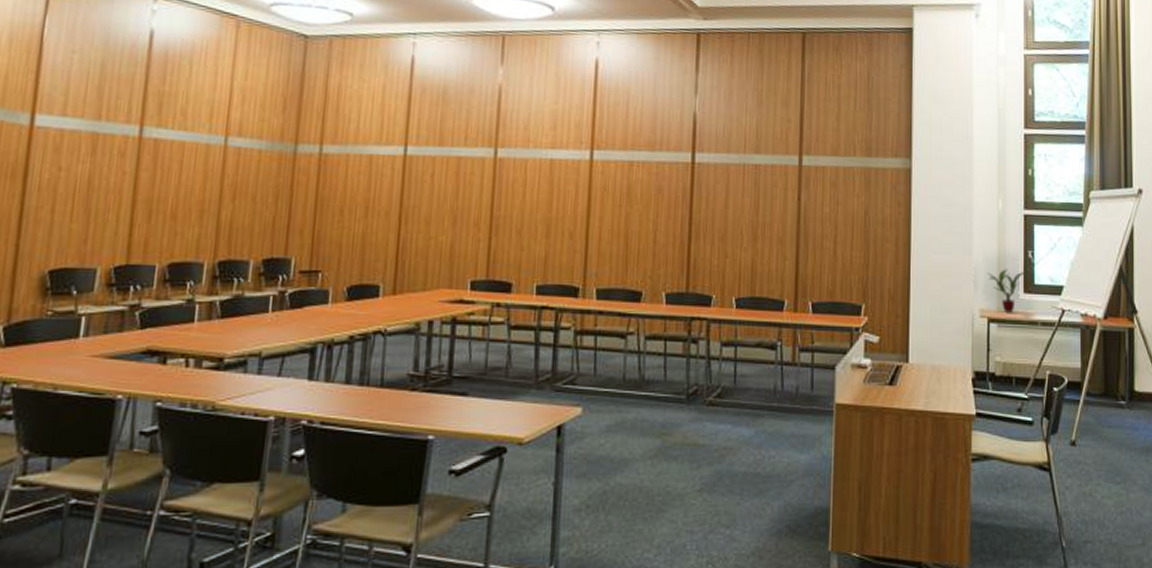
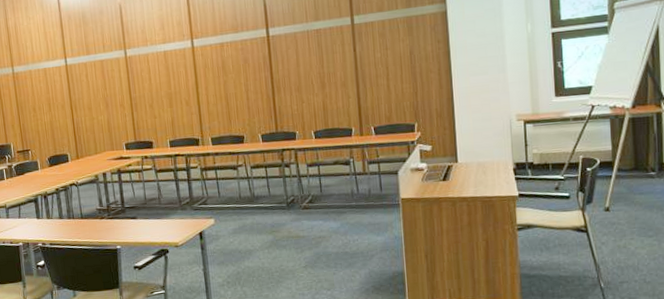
potted plant: present [987,269,1028,313] -> none [521,78,558,114]

